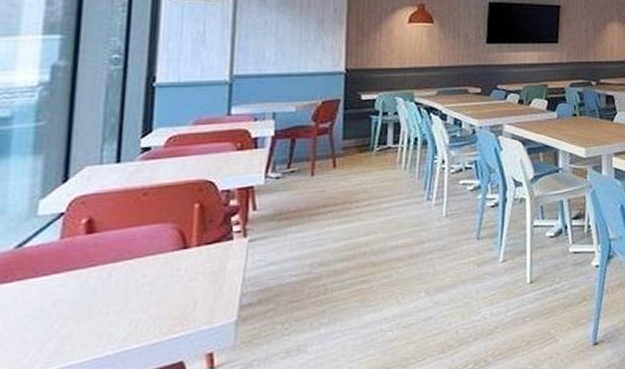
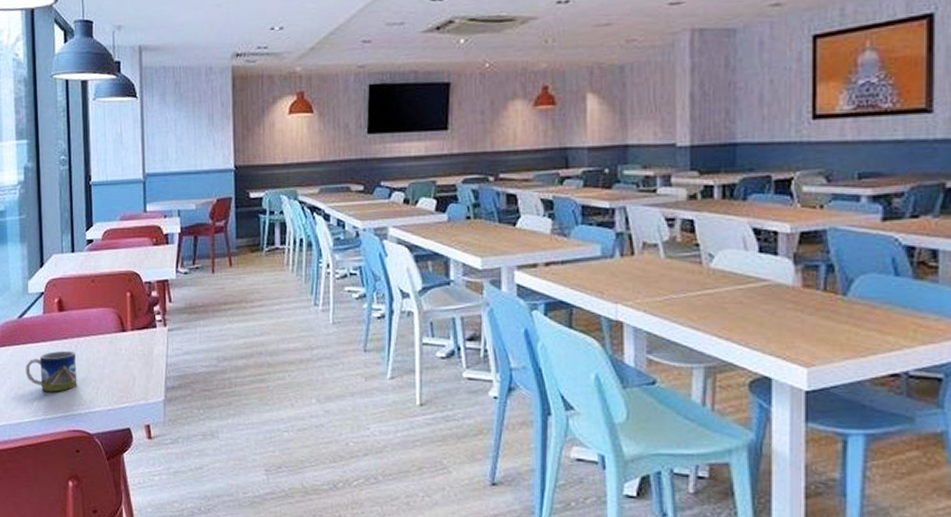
mug: none [18,279,109,337] -> present [25,350,78,392]

